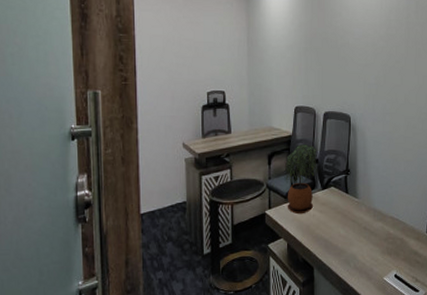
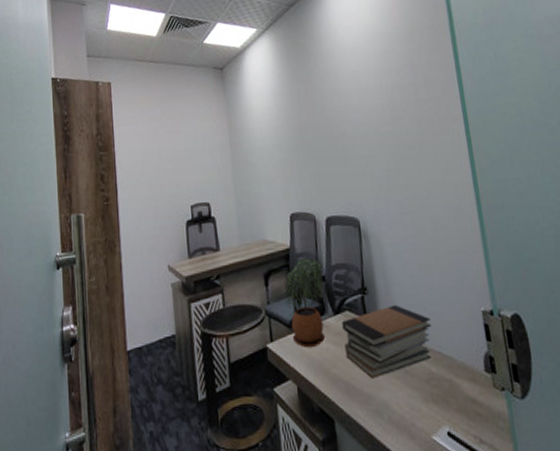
book stack: none [328,183,395,238] -> present [342,304,432,379]

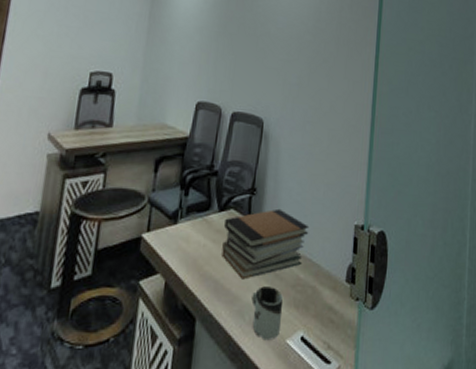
potted plant: present [285,258,327,348] -> none [171,150,218,243]
cup: none [385,383,423,438] -> present [251,286,283,341]

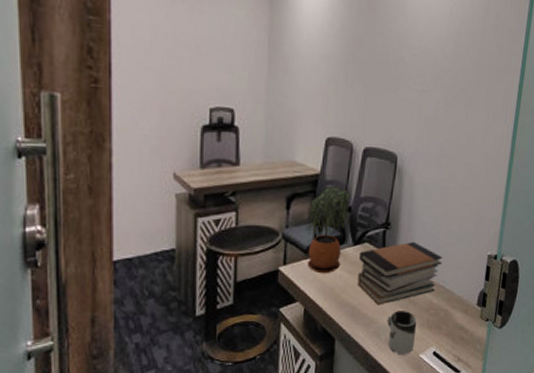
potted plant: none [171,150,218,243] -> present [306,186,351,274]

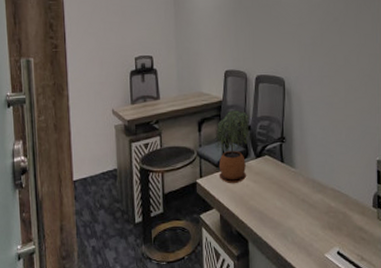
book stack: present [357,241,443,305] -> none [262,152,336,210]
cup: present [387,311,417,355] -> none [292,214,318,255]

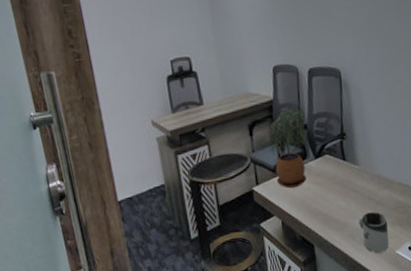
cup: none [292,214,318,255] -> present [359,212,389,254]

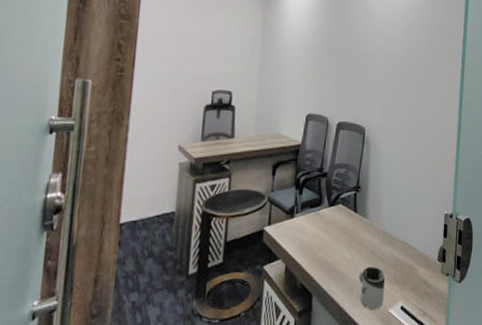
potted plant: present [269,108,308,189] -> none [288,155,327,233]

